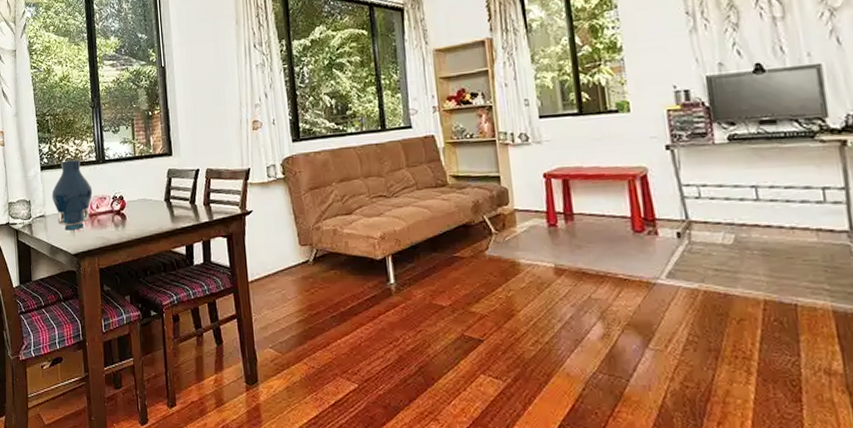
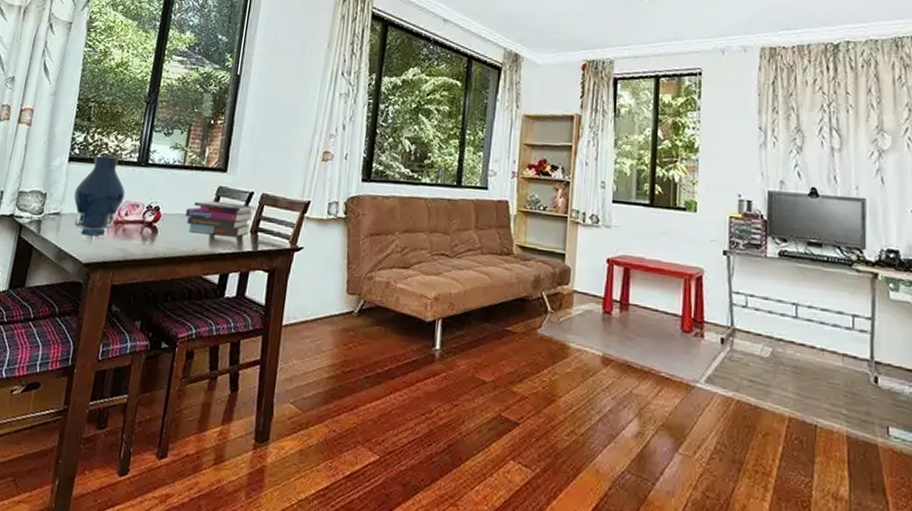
books: none [145,181,206,214] -> present [185,200,258,237]

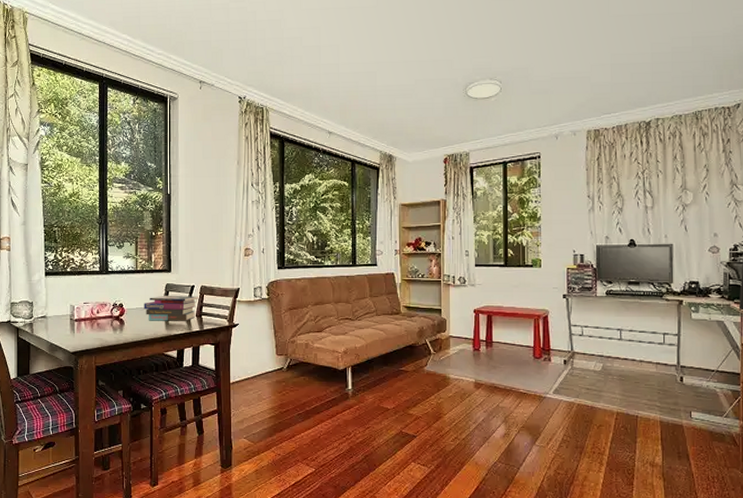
vase: present [73,155,126,236] -> none [54,269,94,331]

